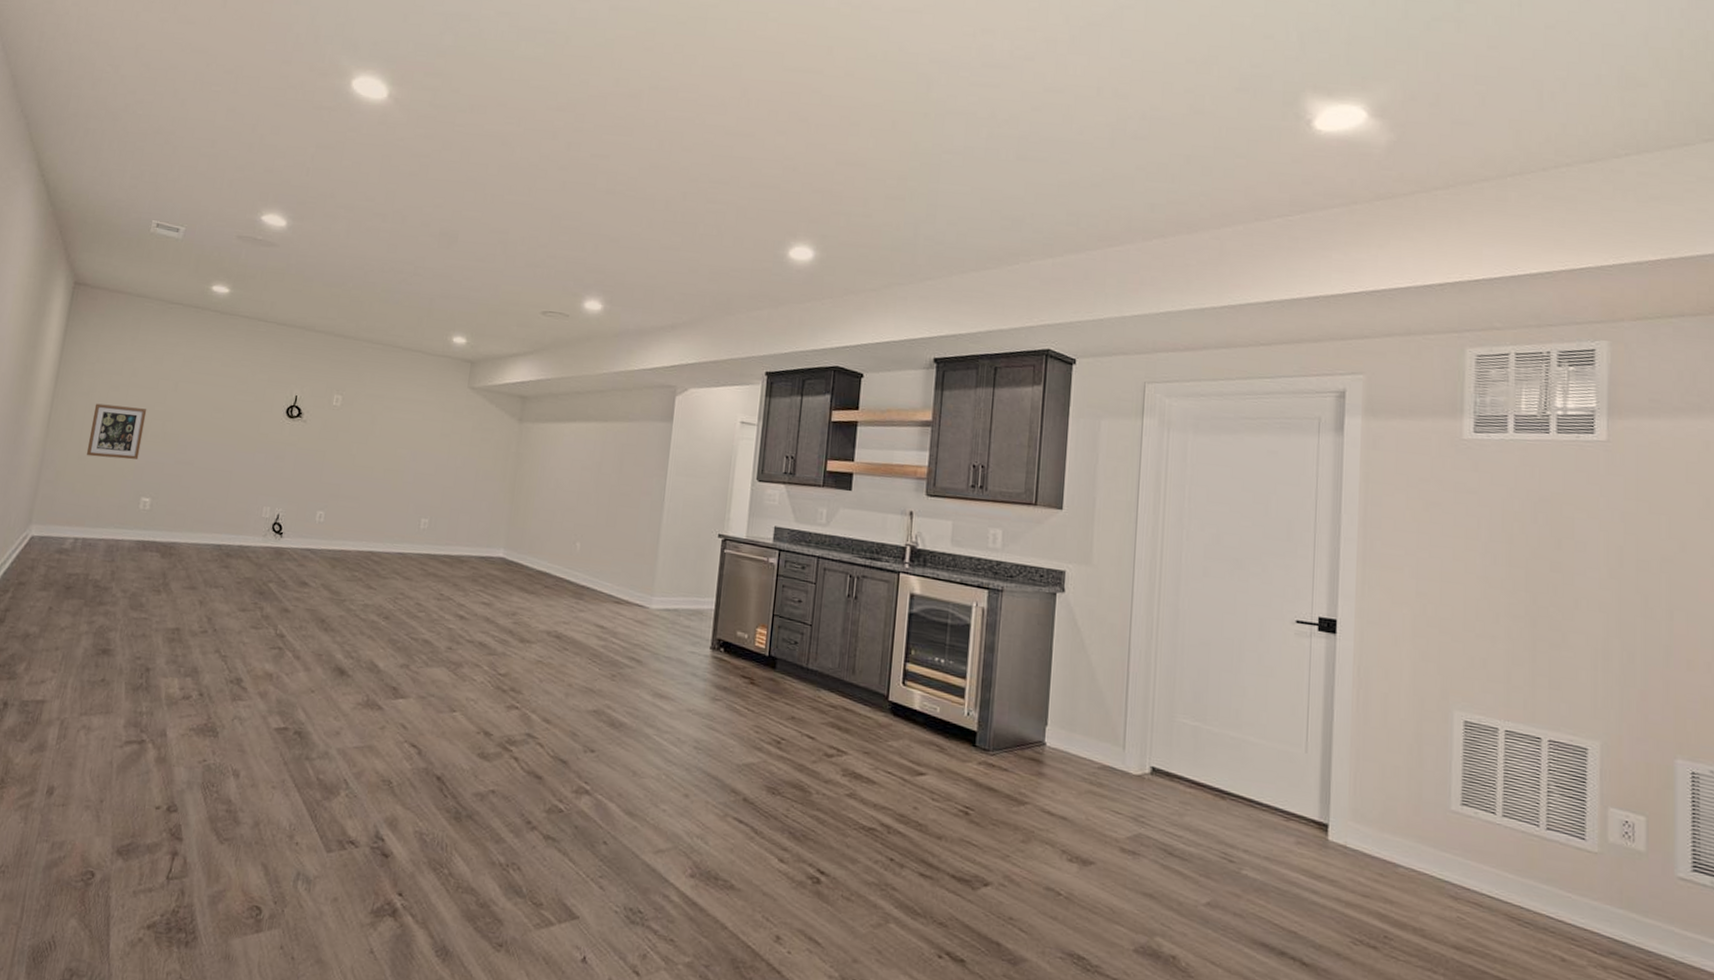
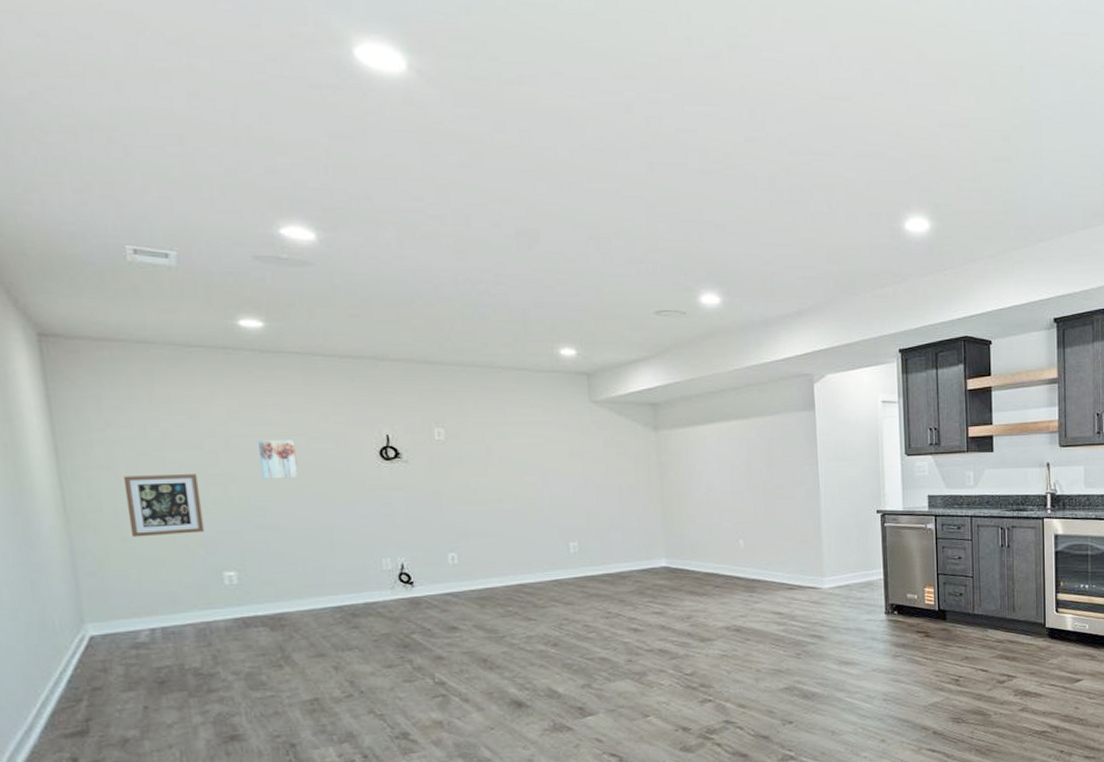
wall art: none [193,387,225,424] -> present [258,440,299,479]

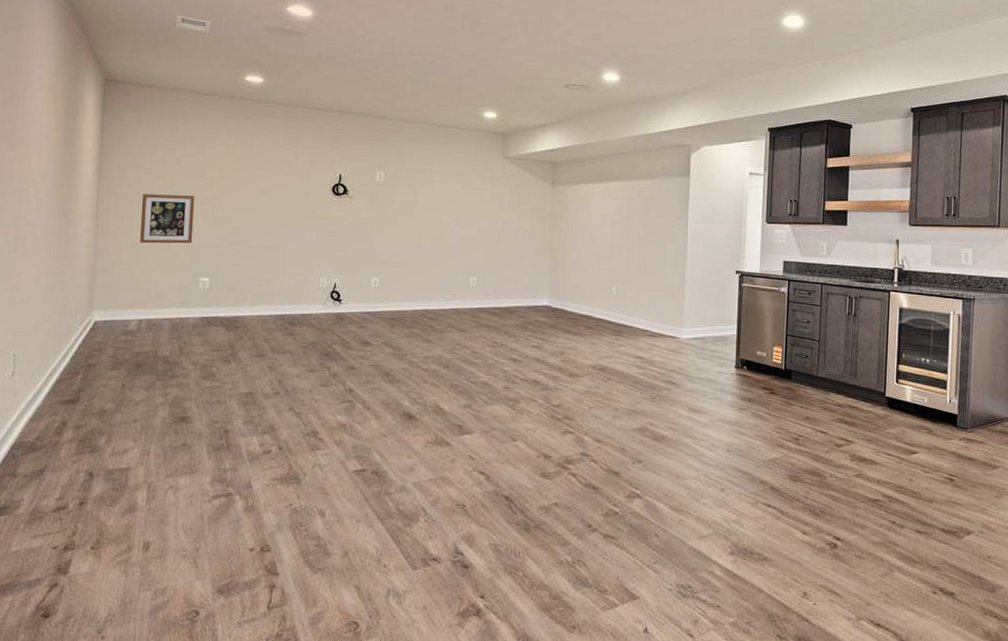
wall art: present [258,440,299,479] -> none [242,172,270,205]

